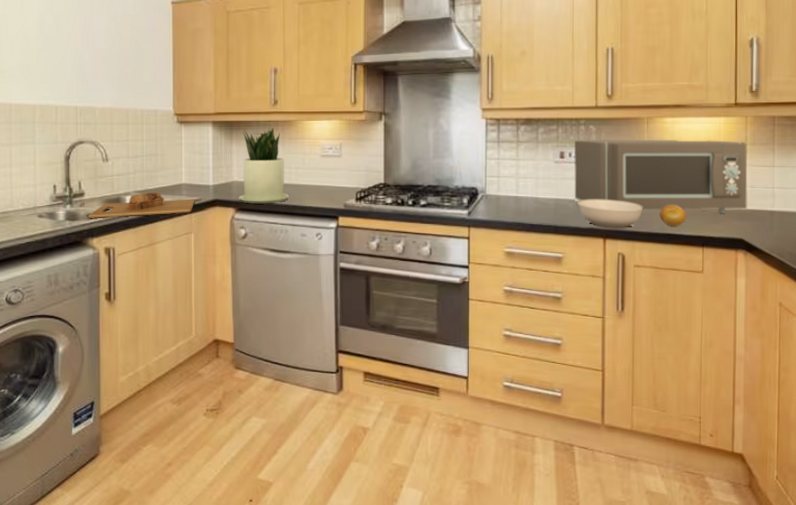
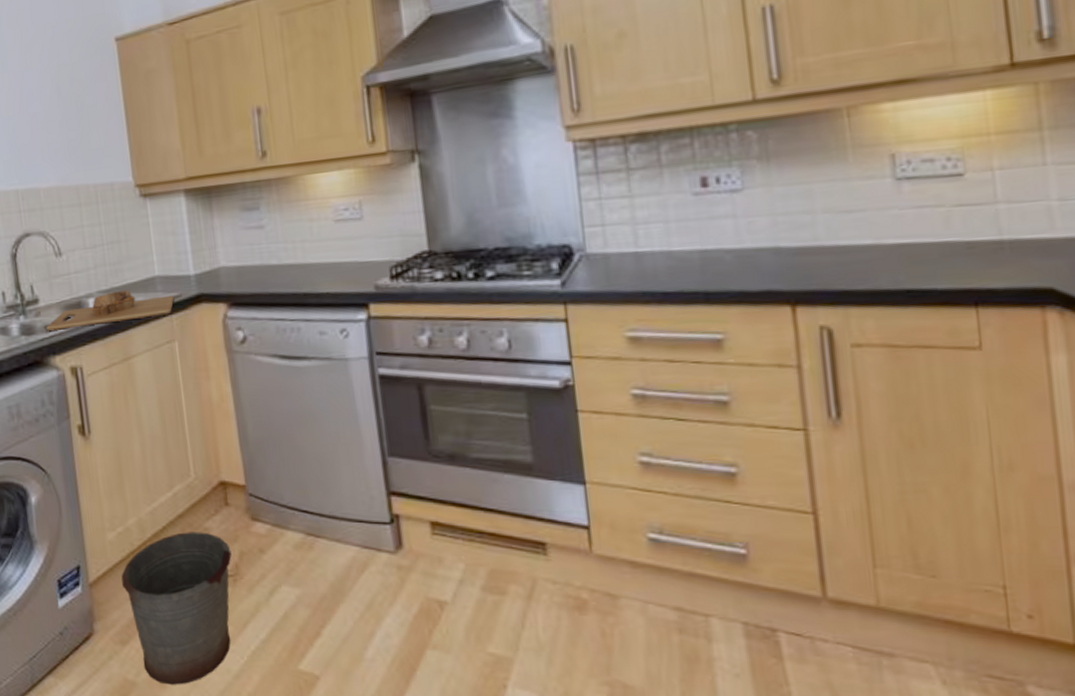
bucket: none [127,377,217,492] -> present [121,532,232,685]
planter: present [239,127,289,204] -> none [225,188,296,296]
microwave: present [573,140,748,214] -> none [722,125,1058,255]
bowl: present [577,199,643,230] -> none [738,243,857,291]
fruit: present [659,205,686,226] -> none [887,242,940,278]

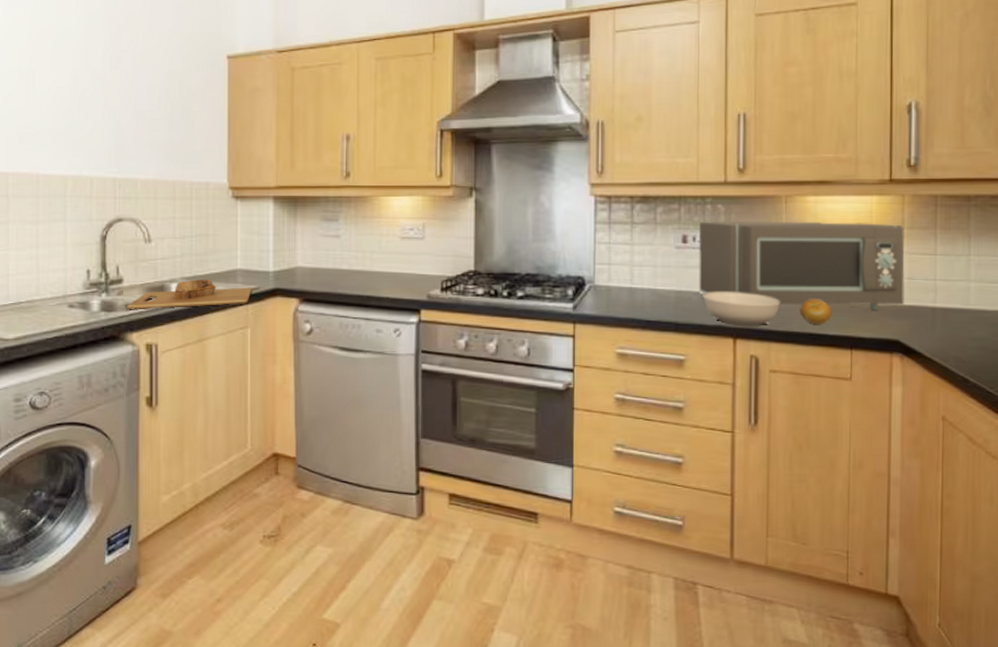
bucket: present [121,532,232,685] -> none [170,497,276,634]
microwave: none [722,125,1058,255] -> present [698,221,905,310]
bowl: none [738,243,857,291] -> present [702,292,780,329]
fruit: none [887,242,940,278] -> present [800,299,832,325]

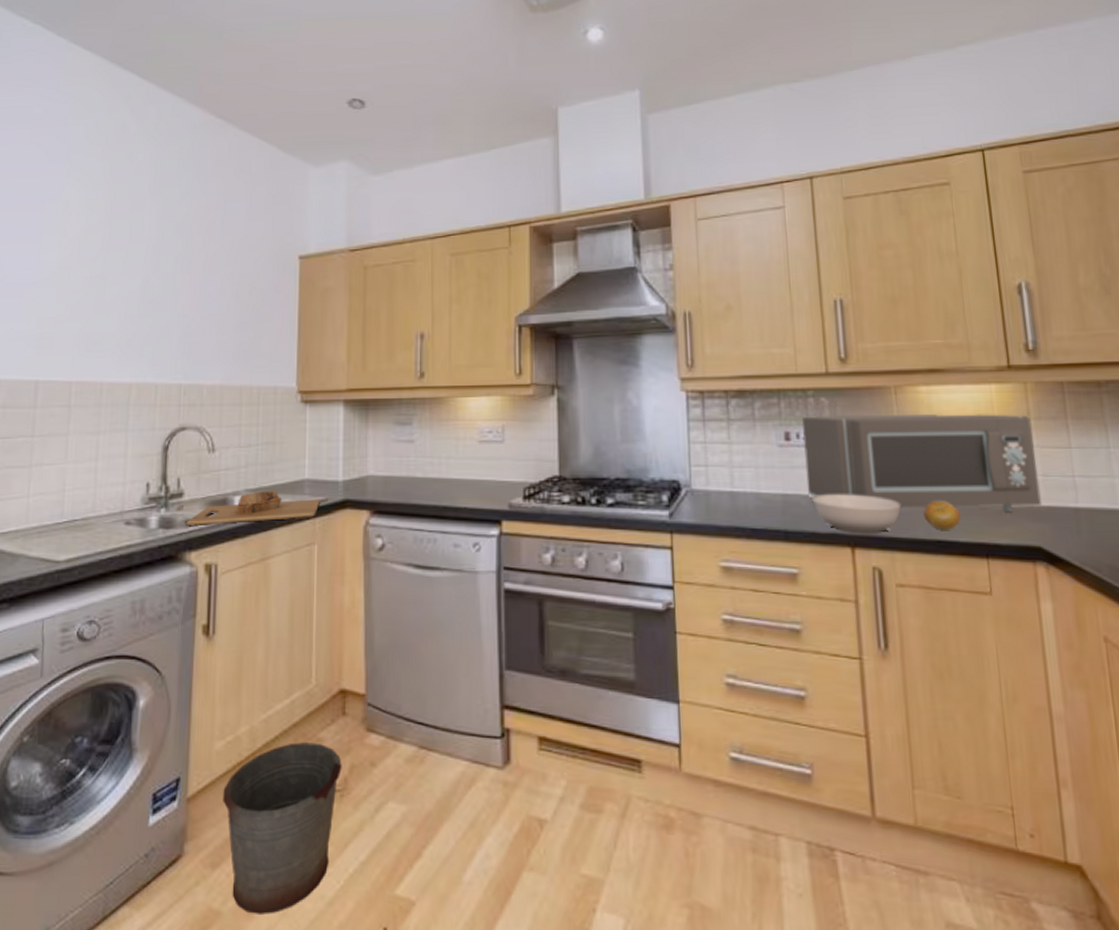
bucket: none [170,497,276,634] -> present [223,742,342,914]

